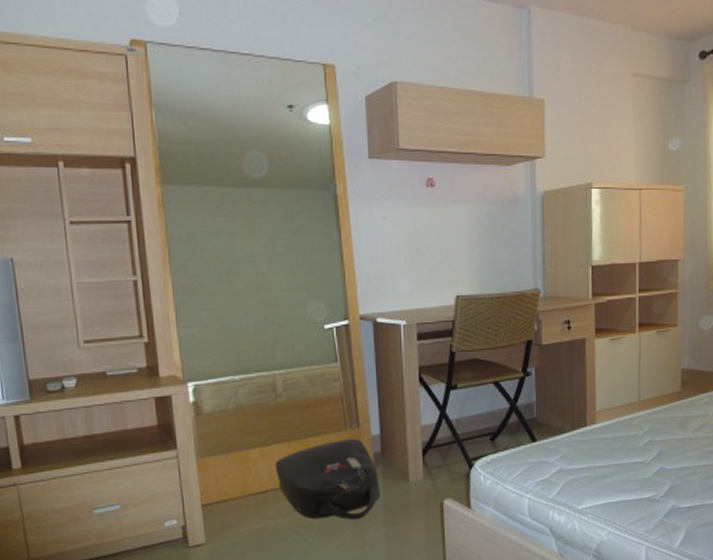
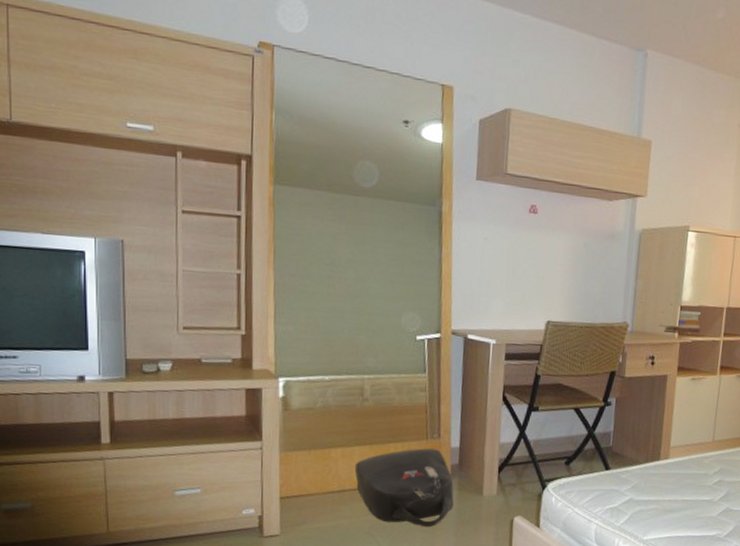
books: none [571,270,615,294] -> present [658,310,702,334]

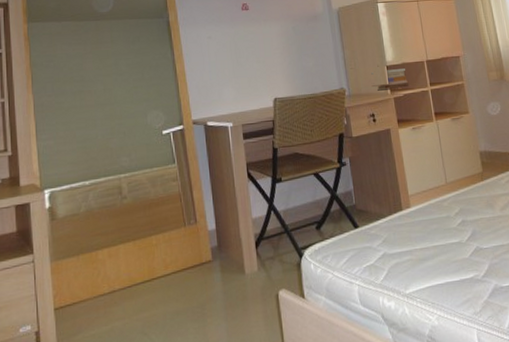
backpack: present [354,448,454,528] -> none [121,234,219,318]

